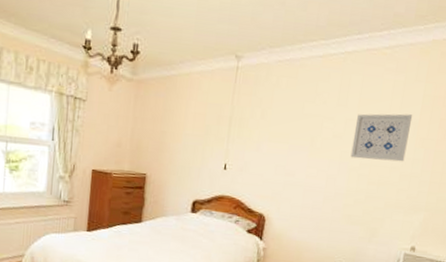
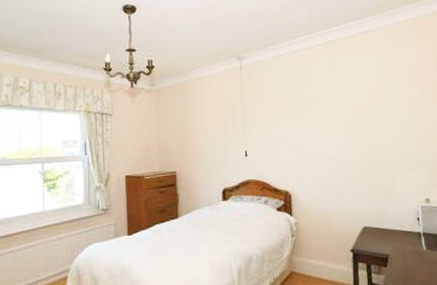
wall art: present [350,113,413,162] -> none [350,84,400,128]

